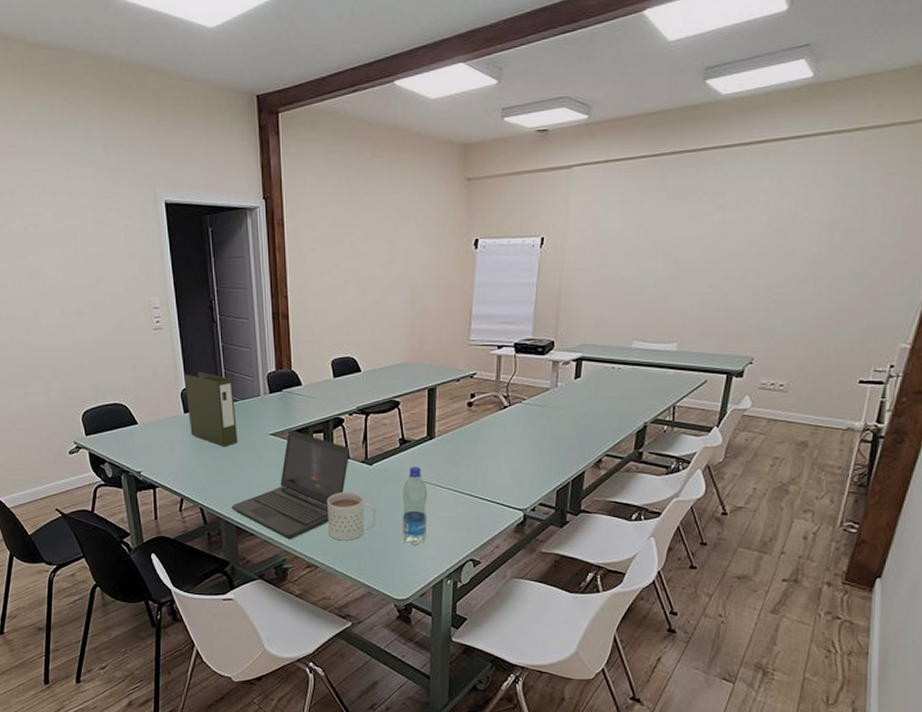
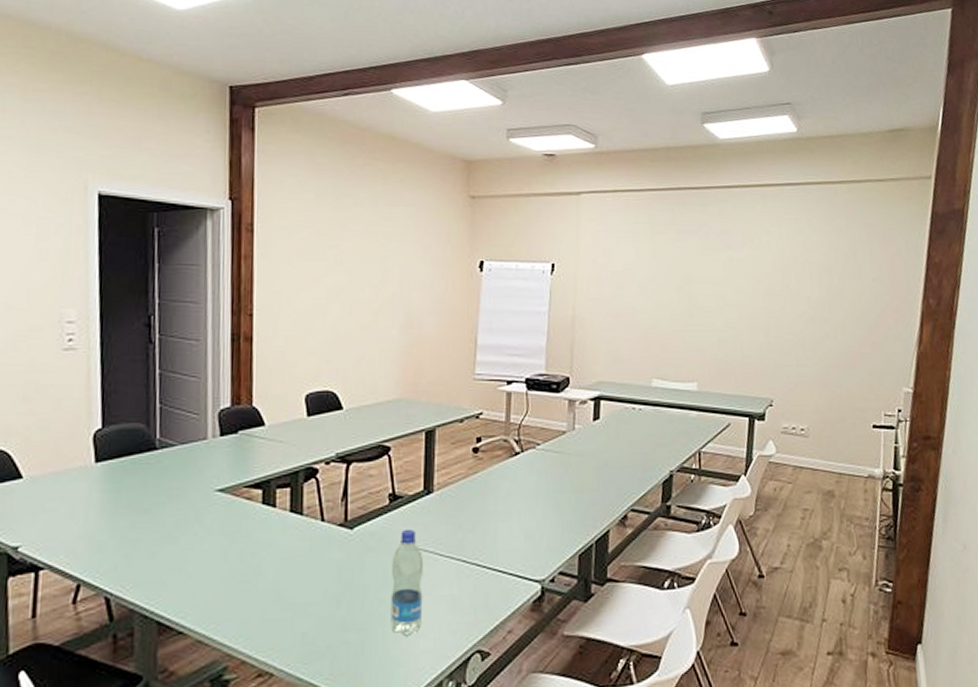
binder: present [184,372,238,447] -> none [100,407,171,509]
laptop computer: present [231,430,349,540] -> none [152,484,324,638]
mug: present [327,492,376,541] -> none [290,566,356,635]

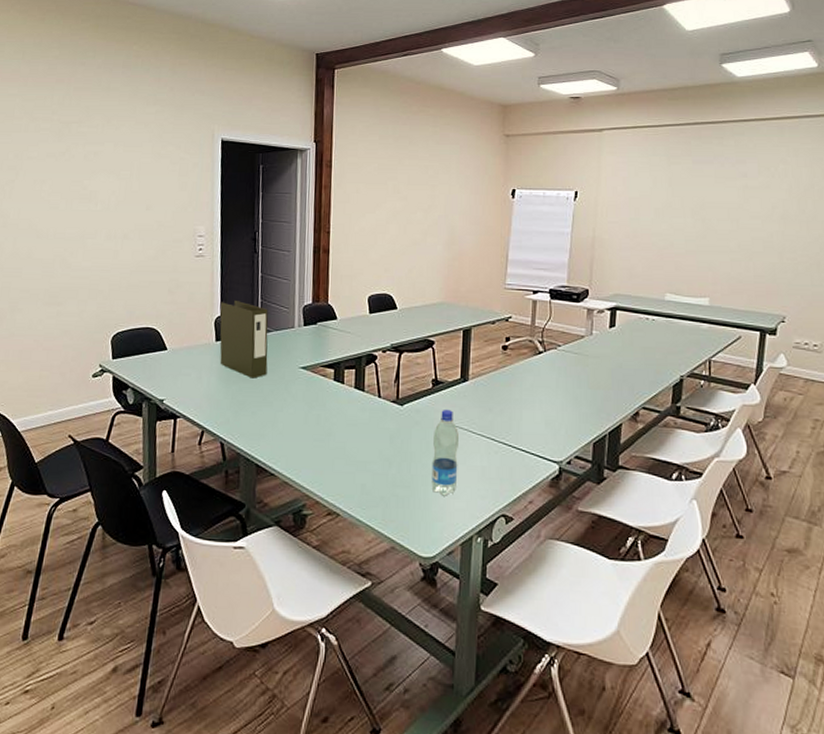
binder: none [100,407,171,509] -> present [219,301,268,379]

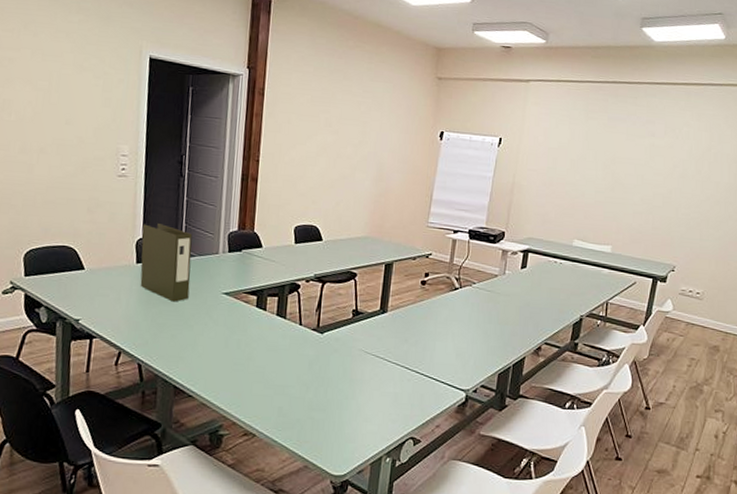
bottle: present [431,409,458,496] -> none [346,338,375,419]

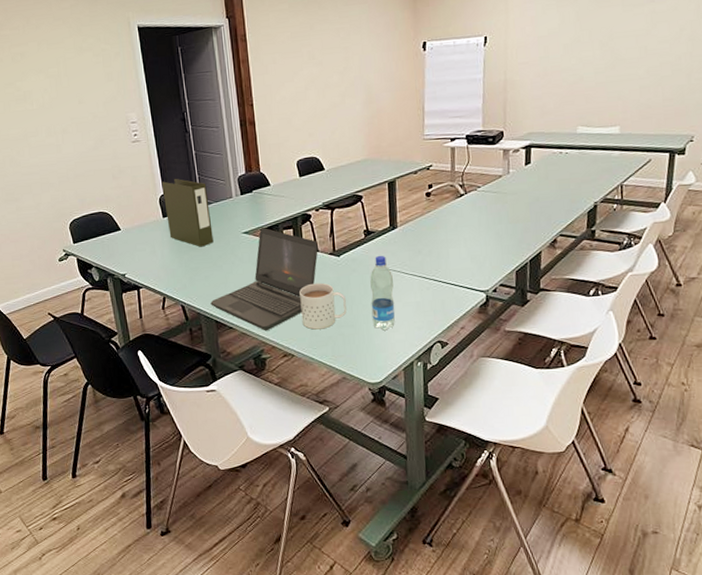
laptop computer: none [172,291,302,405] -> present [210,228,318,331]
mug: none [270,358,322,410] -> present [299,282,347,330]
bottle: none [346,338,375,419] -> present [370,255,396,331]

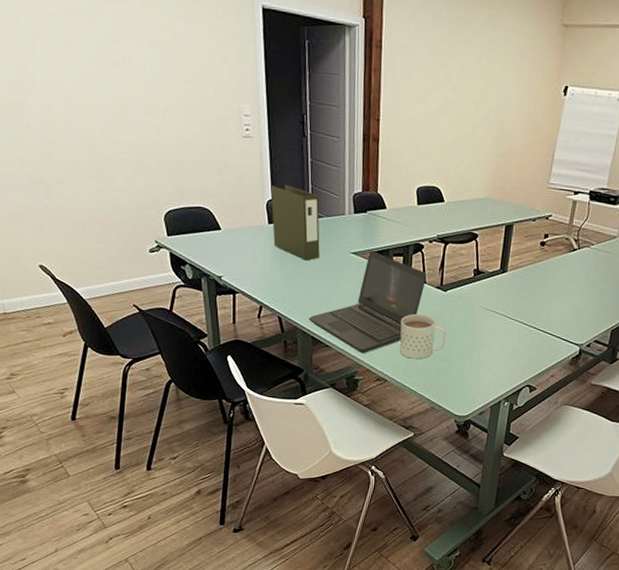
bottle: present [370,255,396,331] -> none [468,296,495,369]

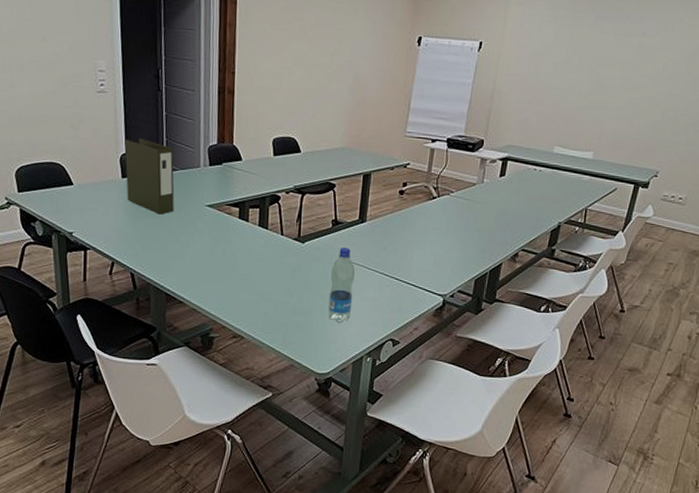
laptop computer: present [309,251,426,354] -> none [162,203,283,310]
mug: present [399,313,446,359] -> none [256,266,304,314]
bottle: none [468,296,495,369] -> present [328,247,355,323]

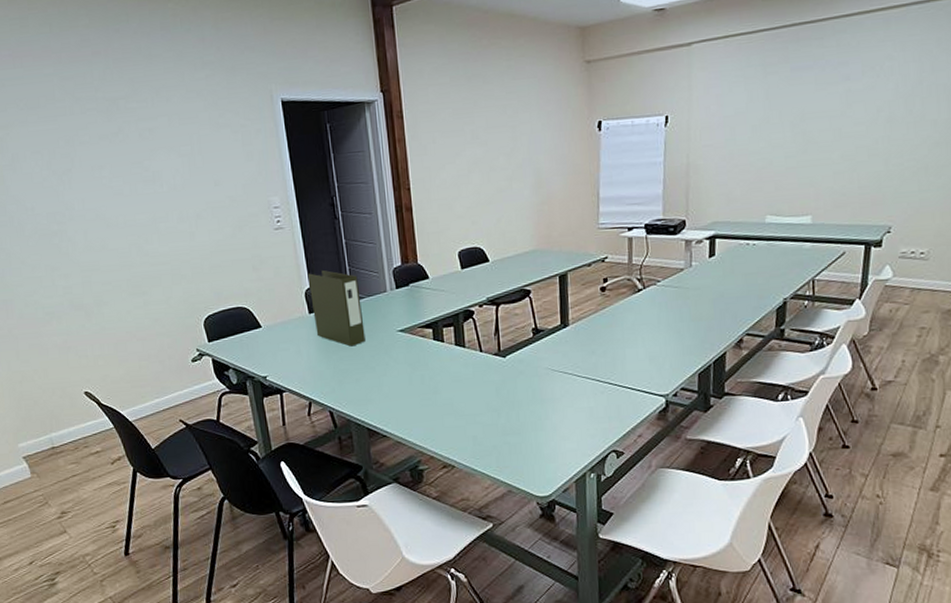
bottle: present [328,247,355,323] -> none [539,356,567,439]

